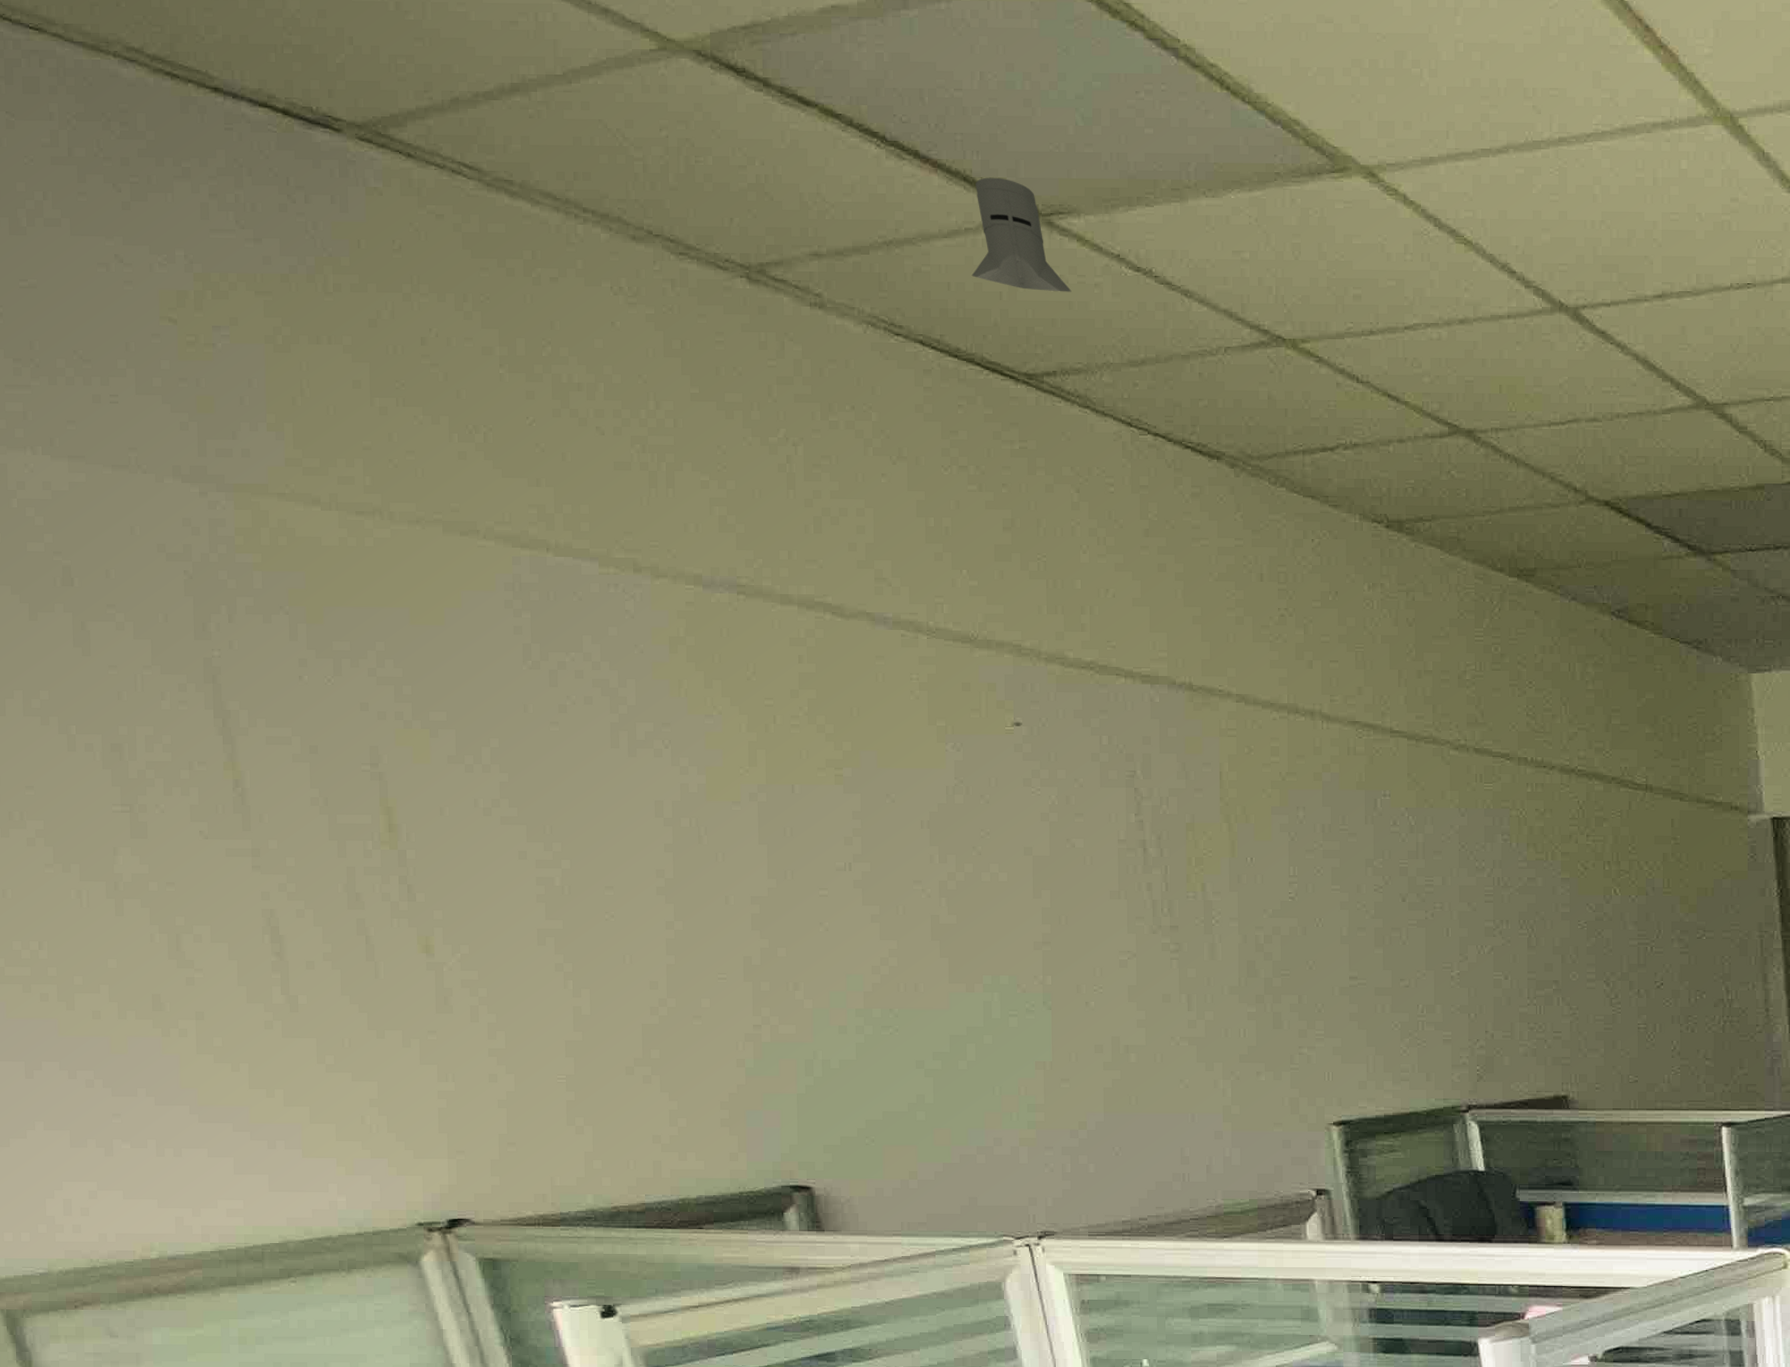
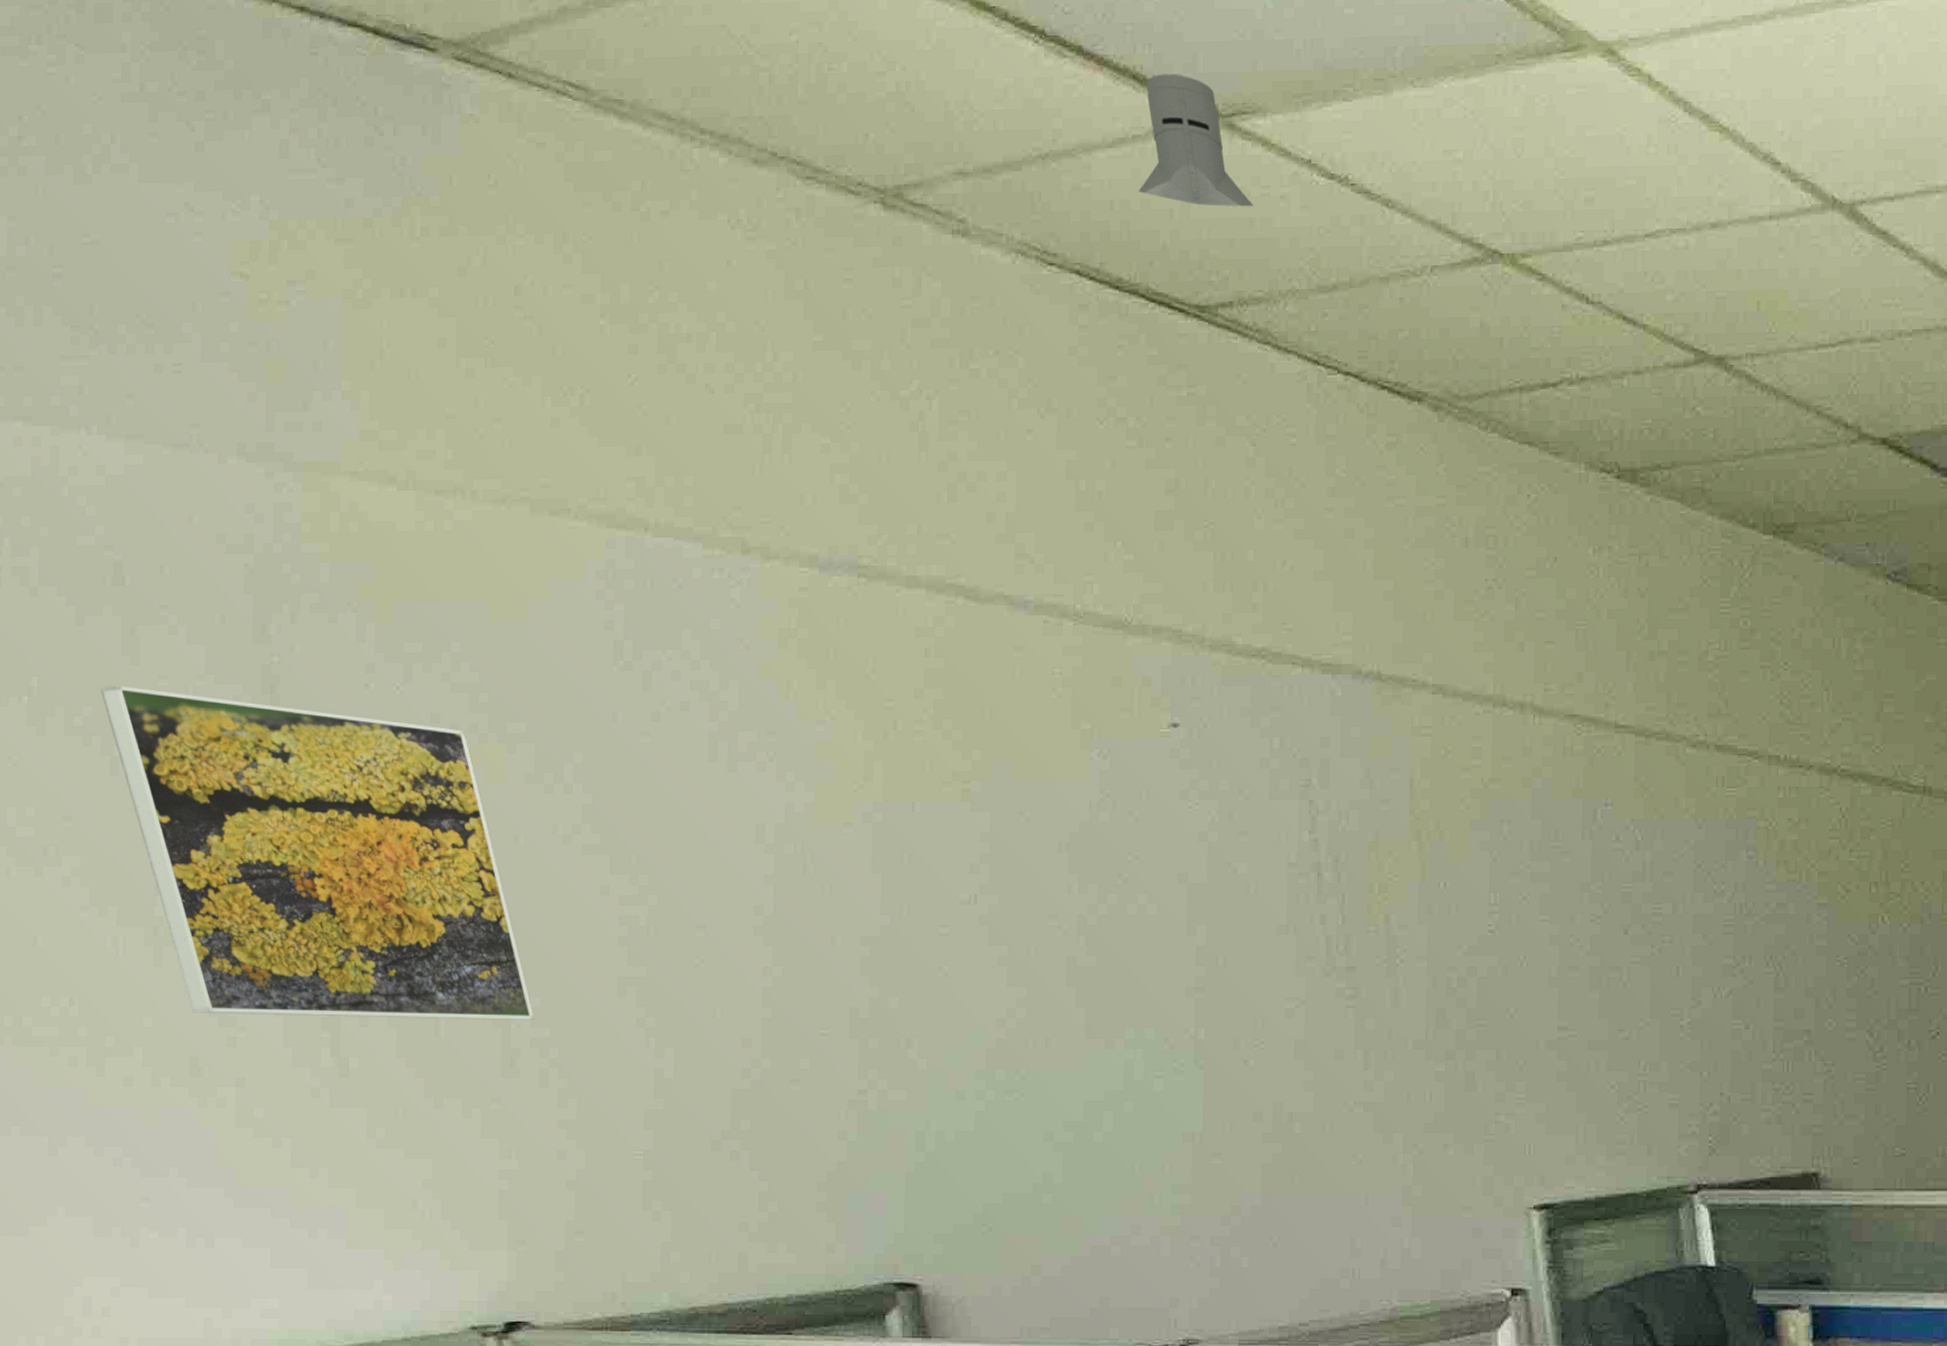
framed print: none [54,672,464,965] -> present [100,685,534,1021]

